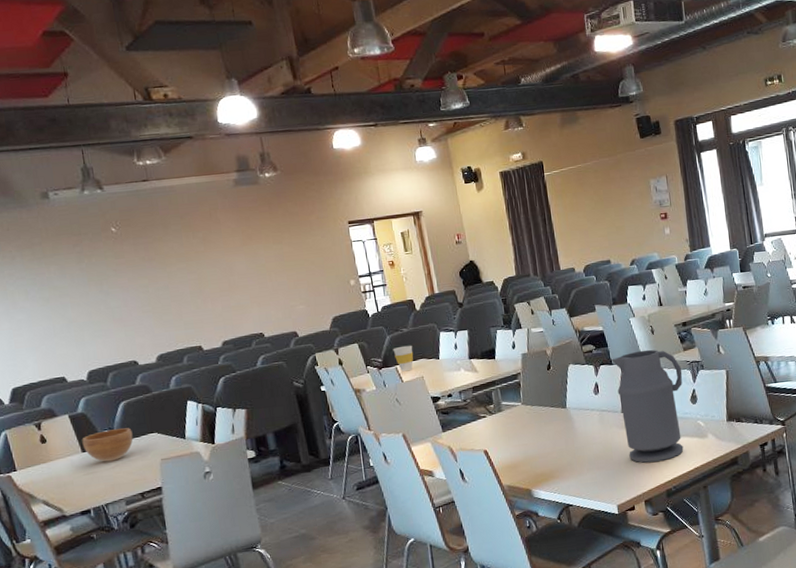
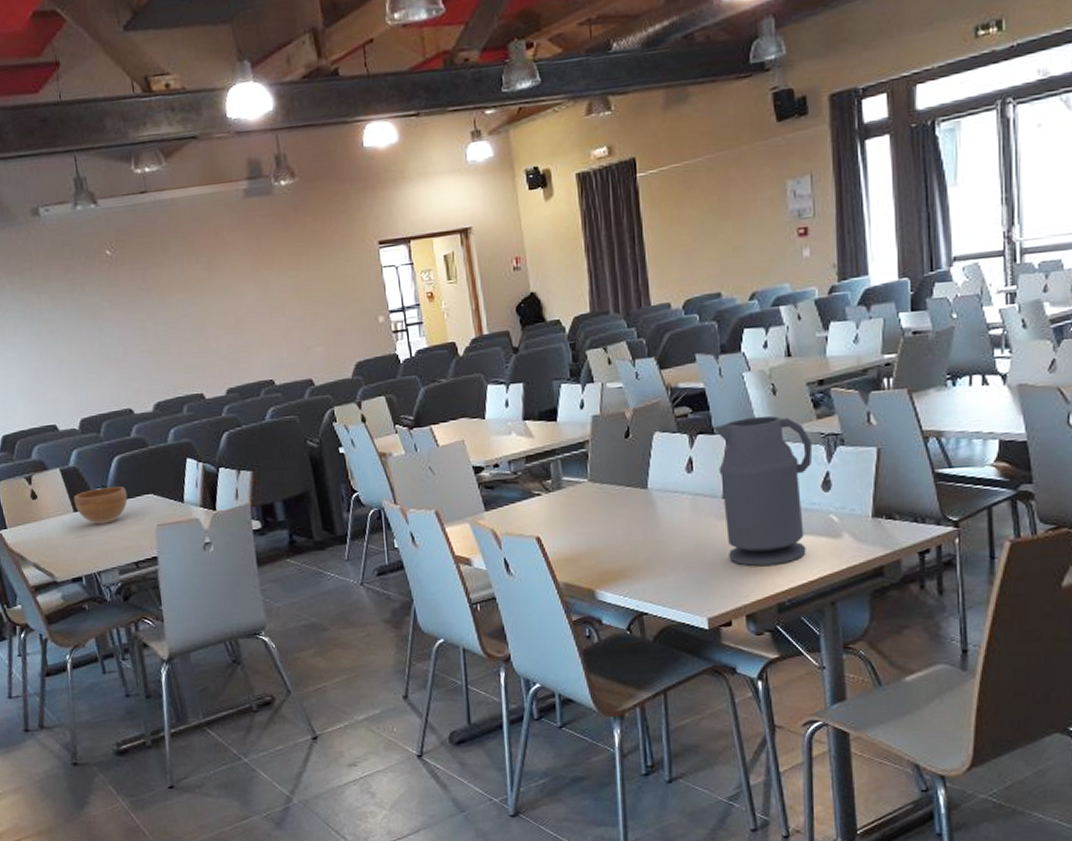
cup: present [393,345,414,372] -> none [427,400,453,434]

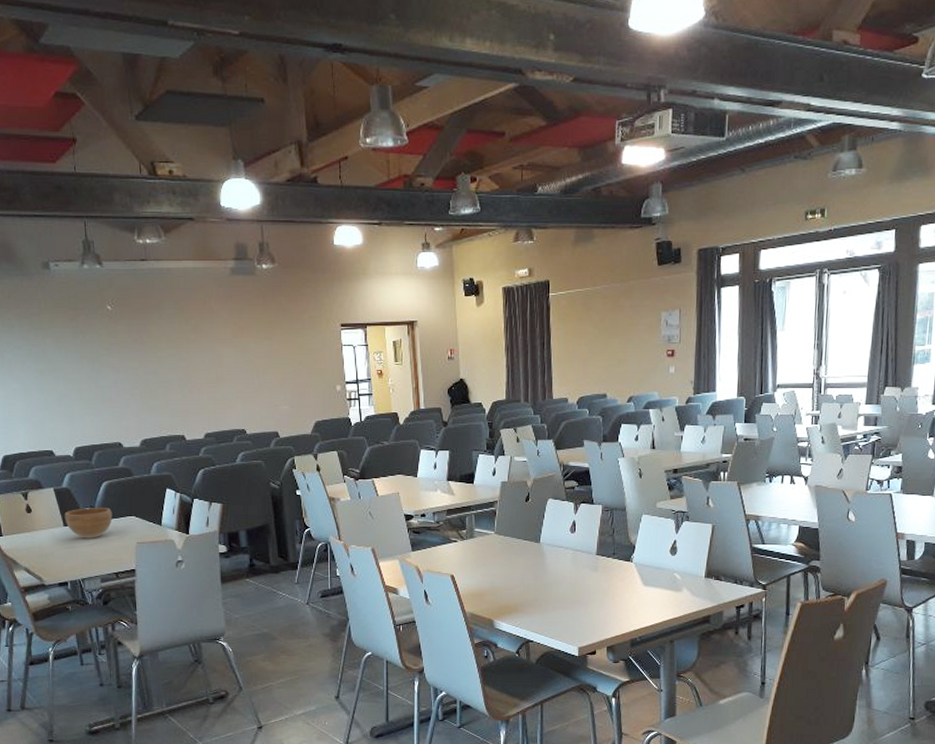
water jug: present [712,415,813,566] -> none [592,493,666,610]

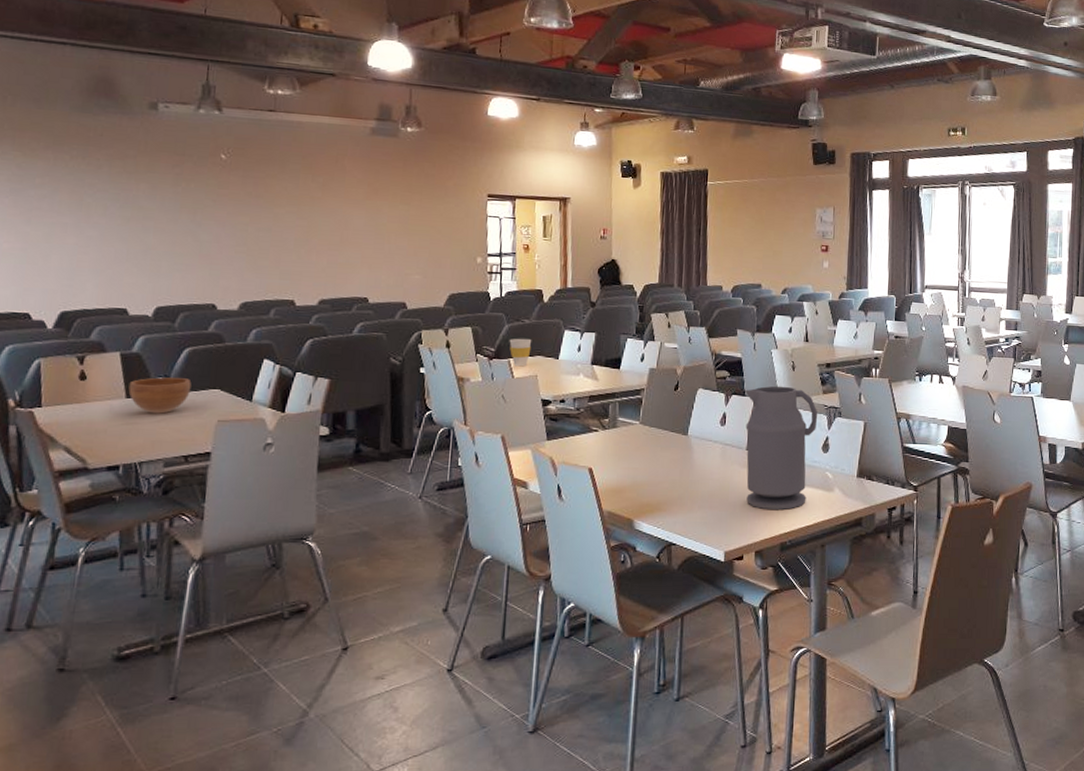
cup: none [371,459,392,486] -> present [509,338,532,367]
water jug: none [592,493,666,610] -> present [744,386,818,511]

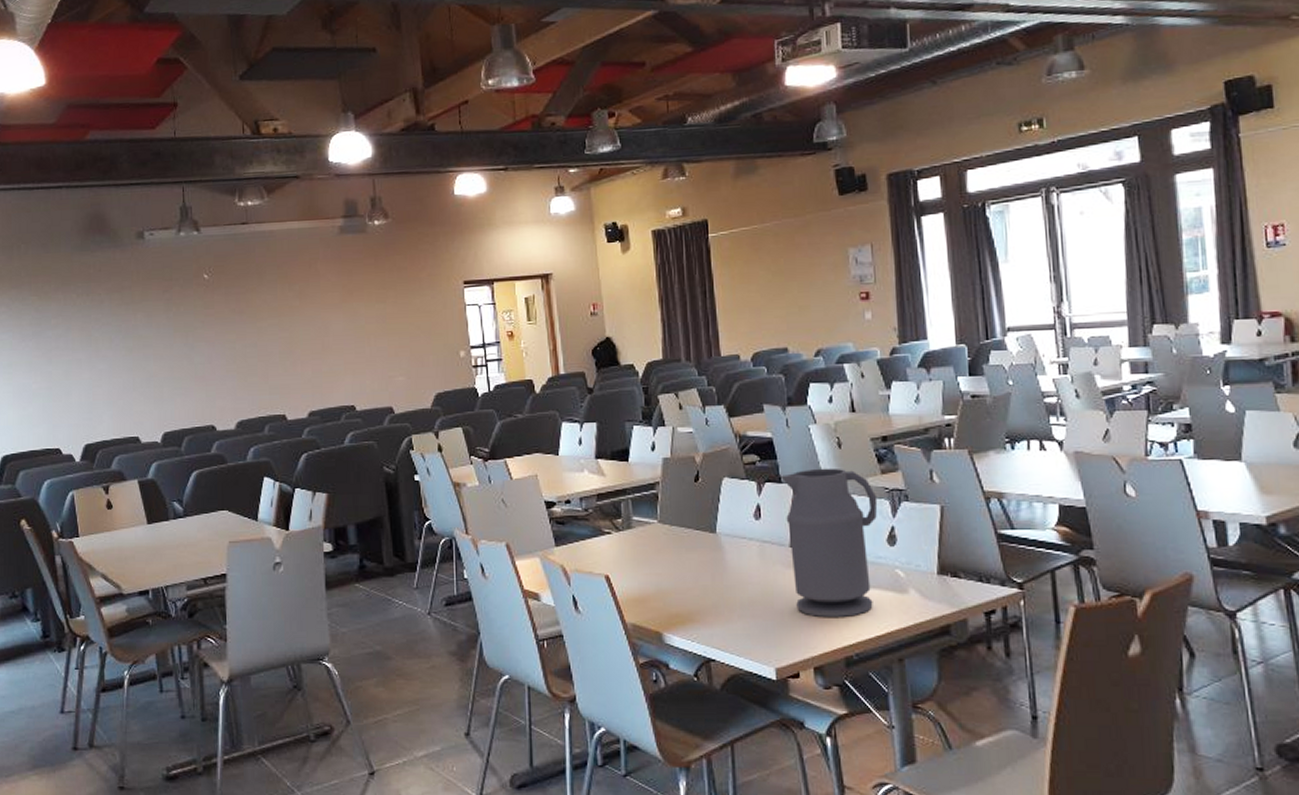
bowl: present [128,377,192,414] -> none [149,501,202,538]
cup: present [509,338,532,367] -> none [503,435,528,467]

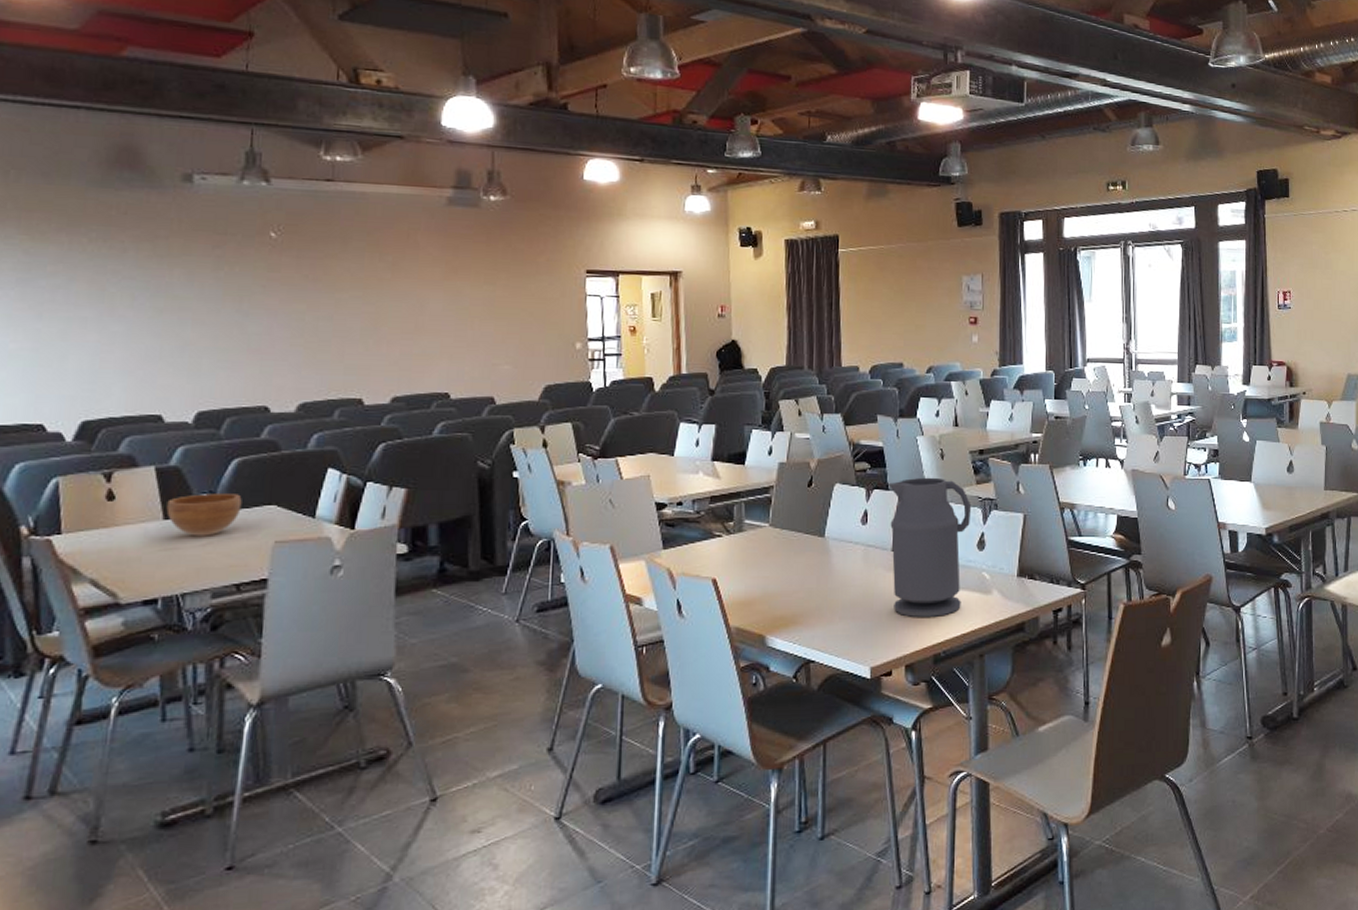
bowl: none [149,501,202,538] -> present [166,494,242,536]

